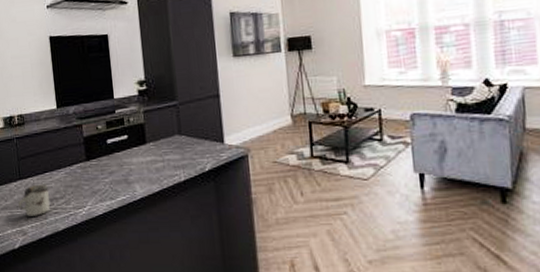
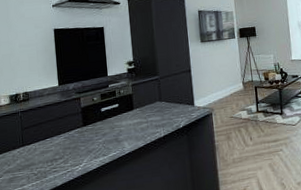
cup: present [17,184,50,218] -> none [20,148,50,178]

